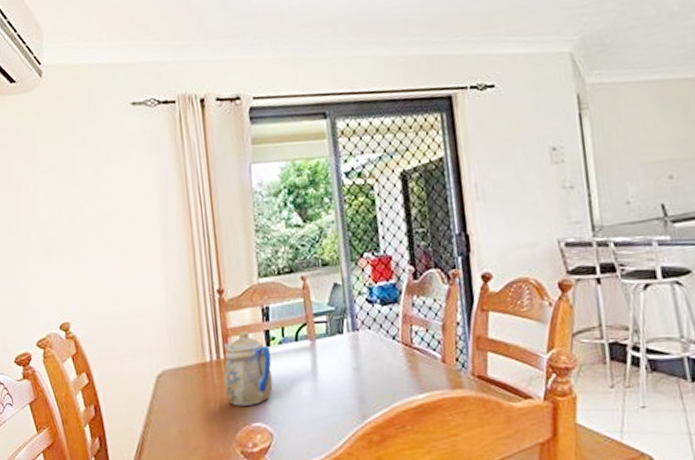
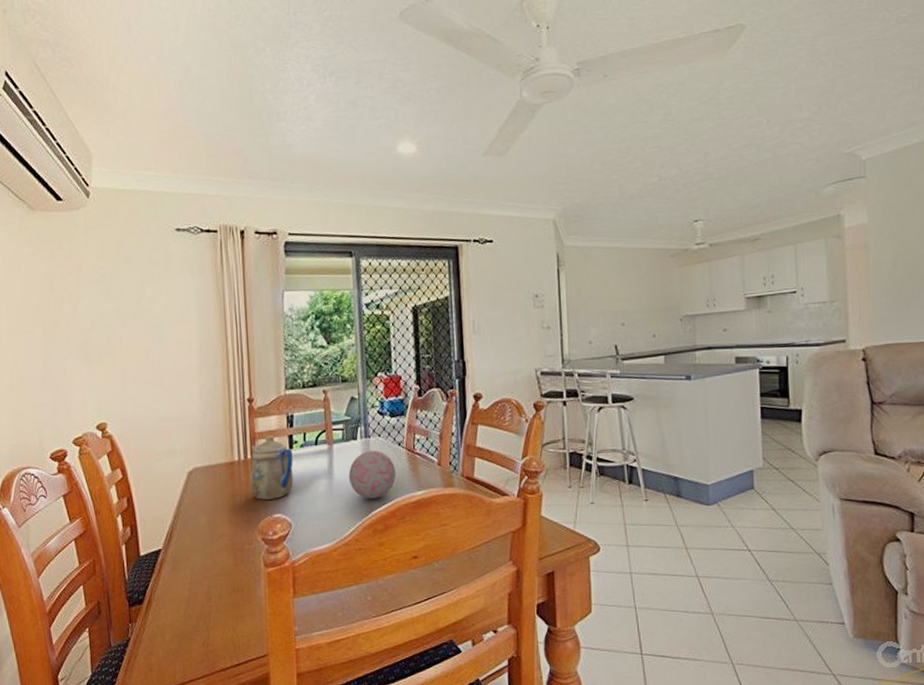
decorative orb: none [335,346,392,404] -> present [348,450,396,499]

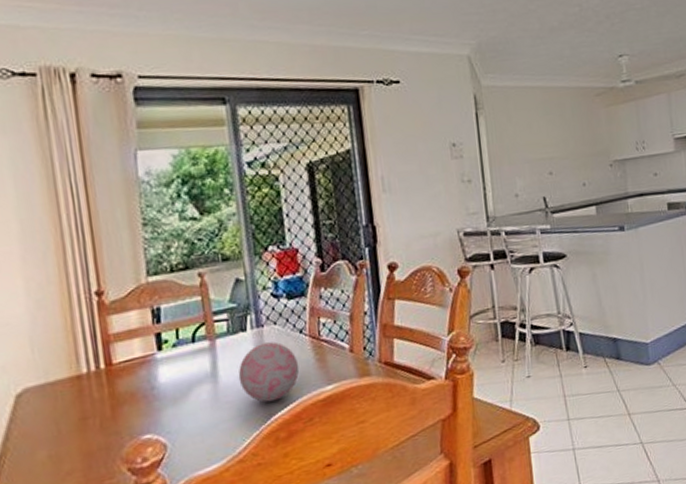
teapot: present [250,435,293,500] -> none [105,336,166,420]

